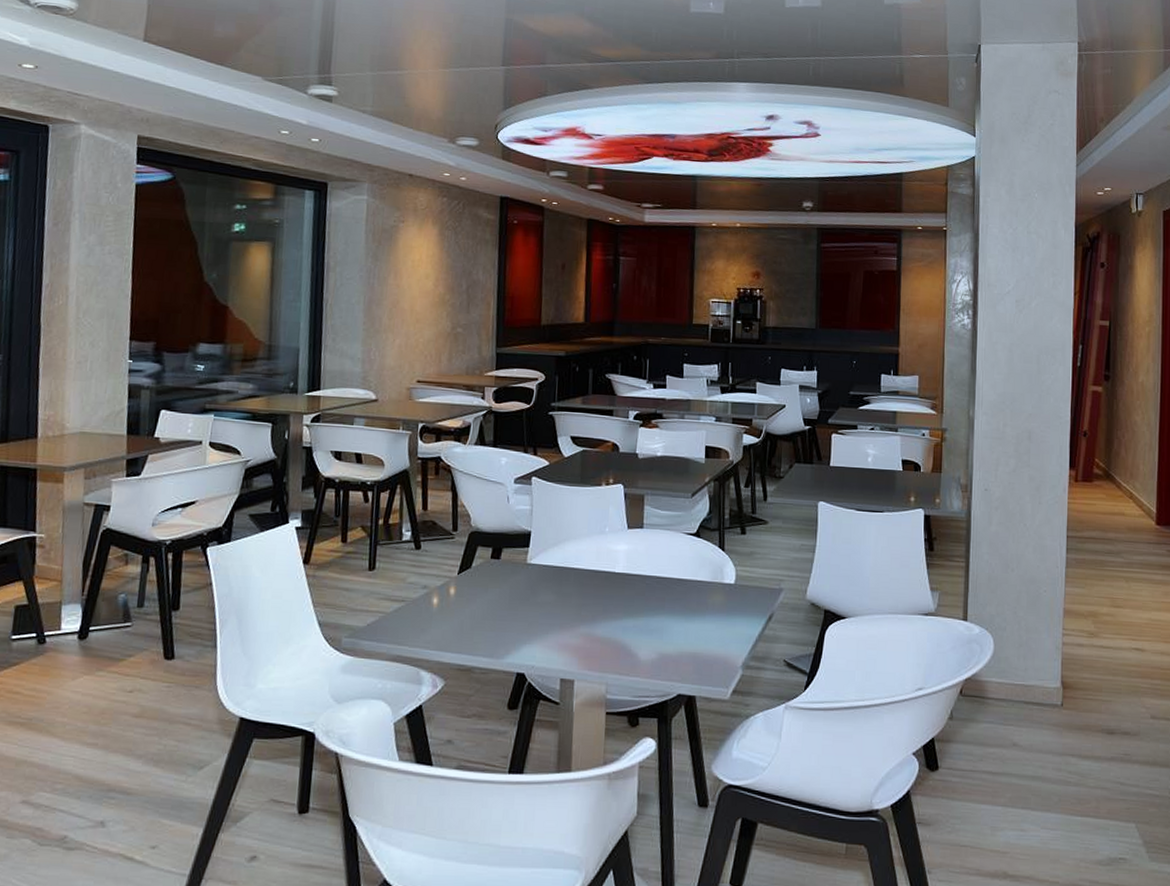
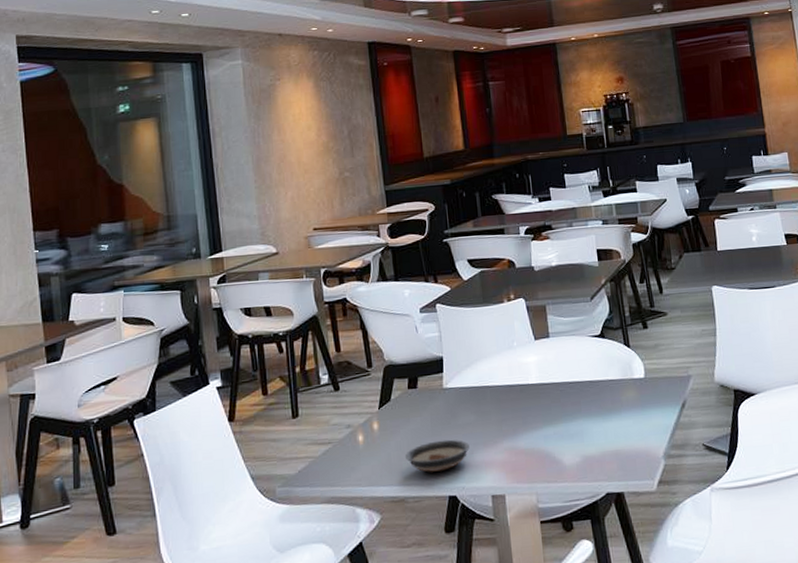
saucer: none [477,615,545,647] -> present [404,439,470,472]

